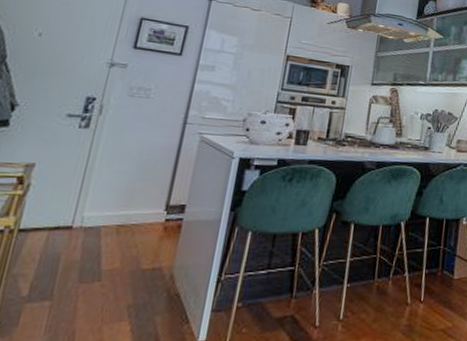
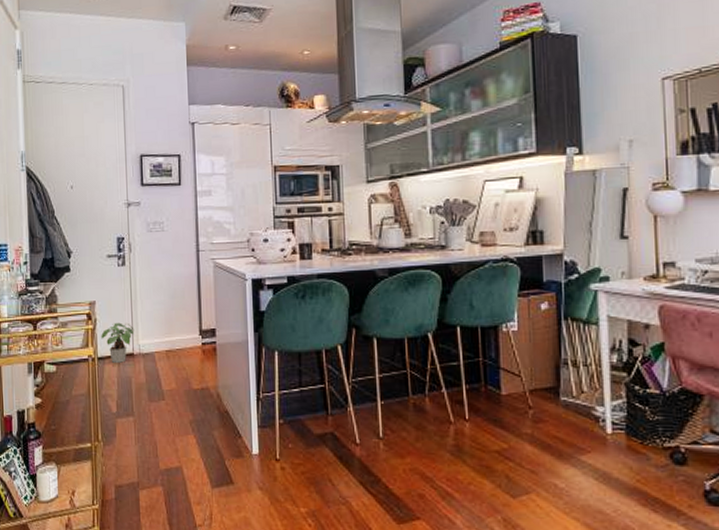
potted plant: none [30,190,82,237] -> present [101,322,135,363]

